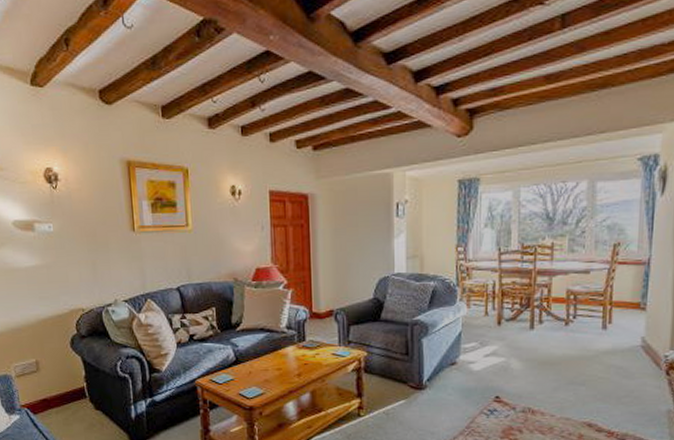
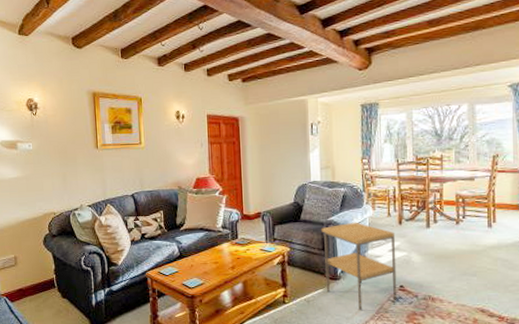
side table: none [405,322,493,425] -> present [321,222,397,311]

